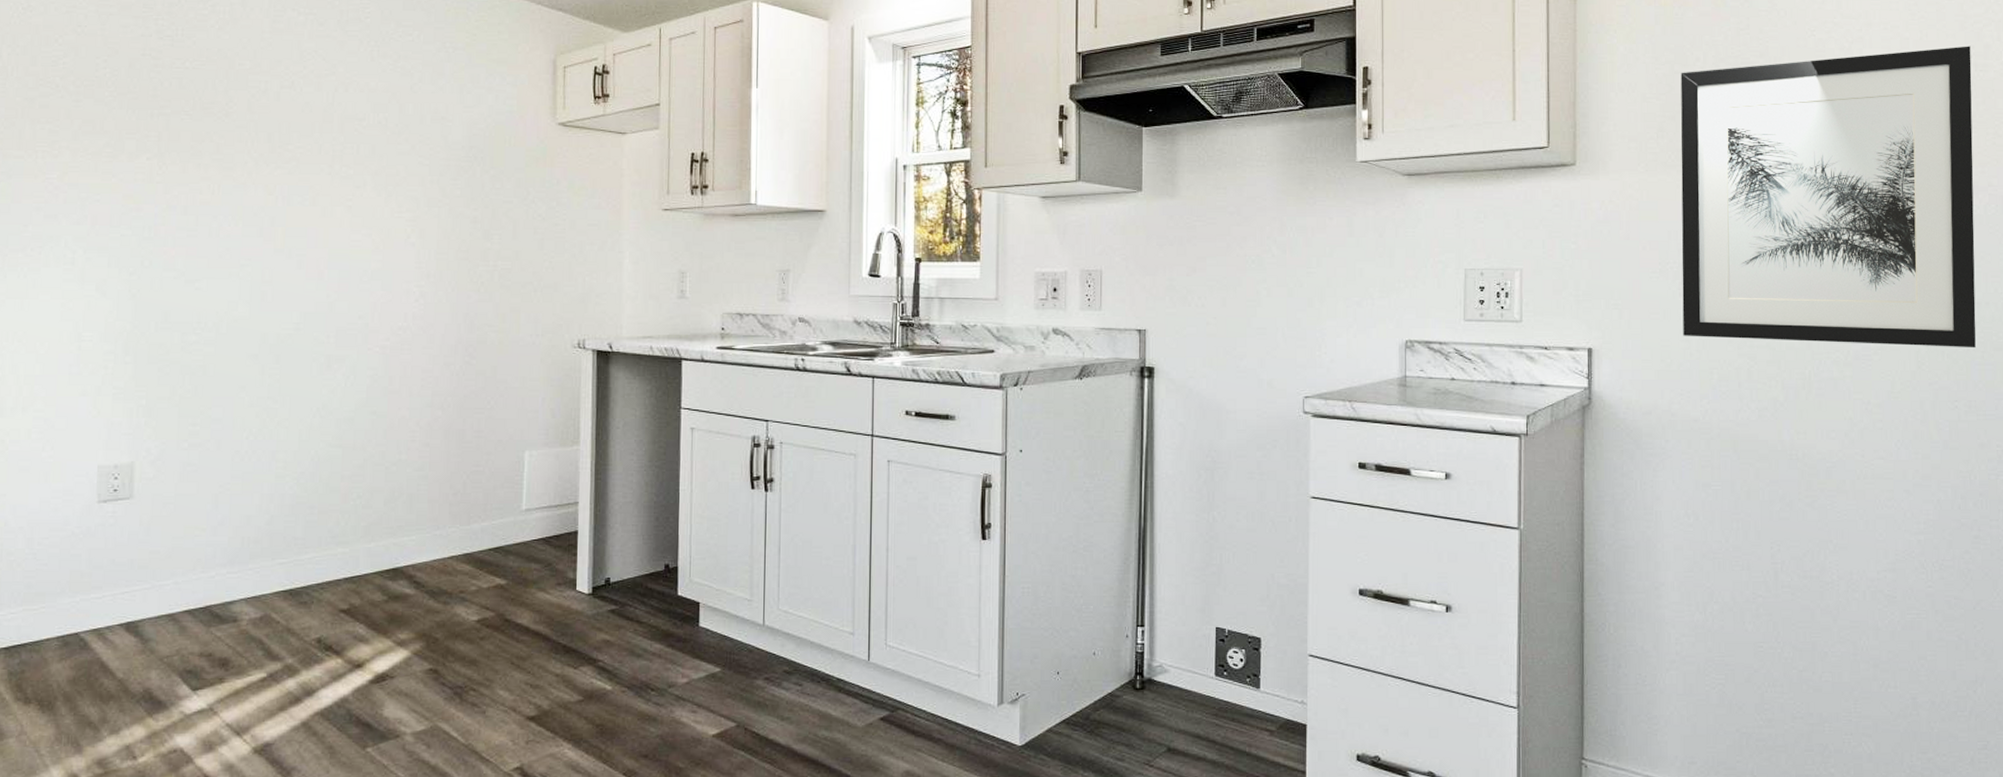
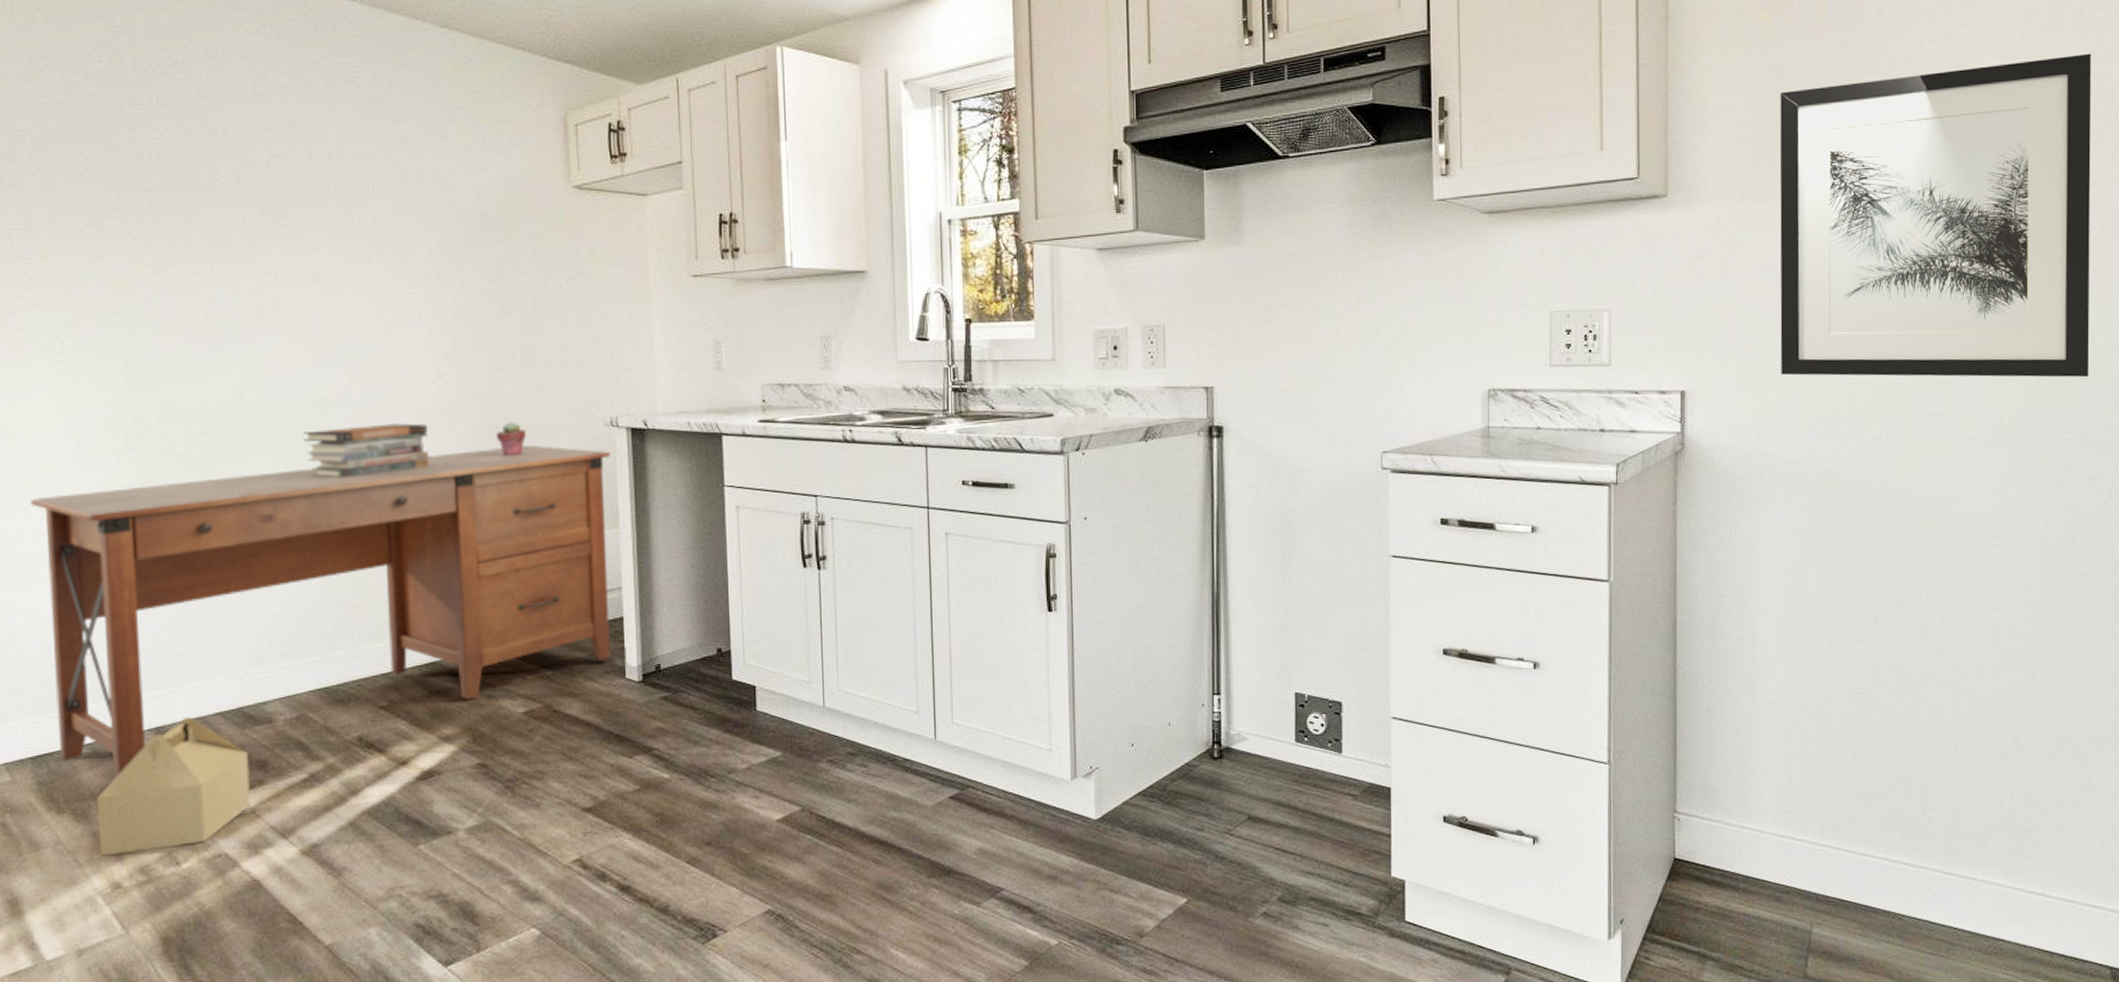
desk: none [29,363,576,671] -> present [30,445,611,779]
cardboard box: none [61,613,212,748] -> present [96,717,251,856]
book stack: none [290,339,406,389] -> present [303,423,429,479]
potted succulent: none [469,340,499,373] -> present [495,422,527,457]

